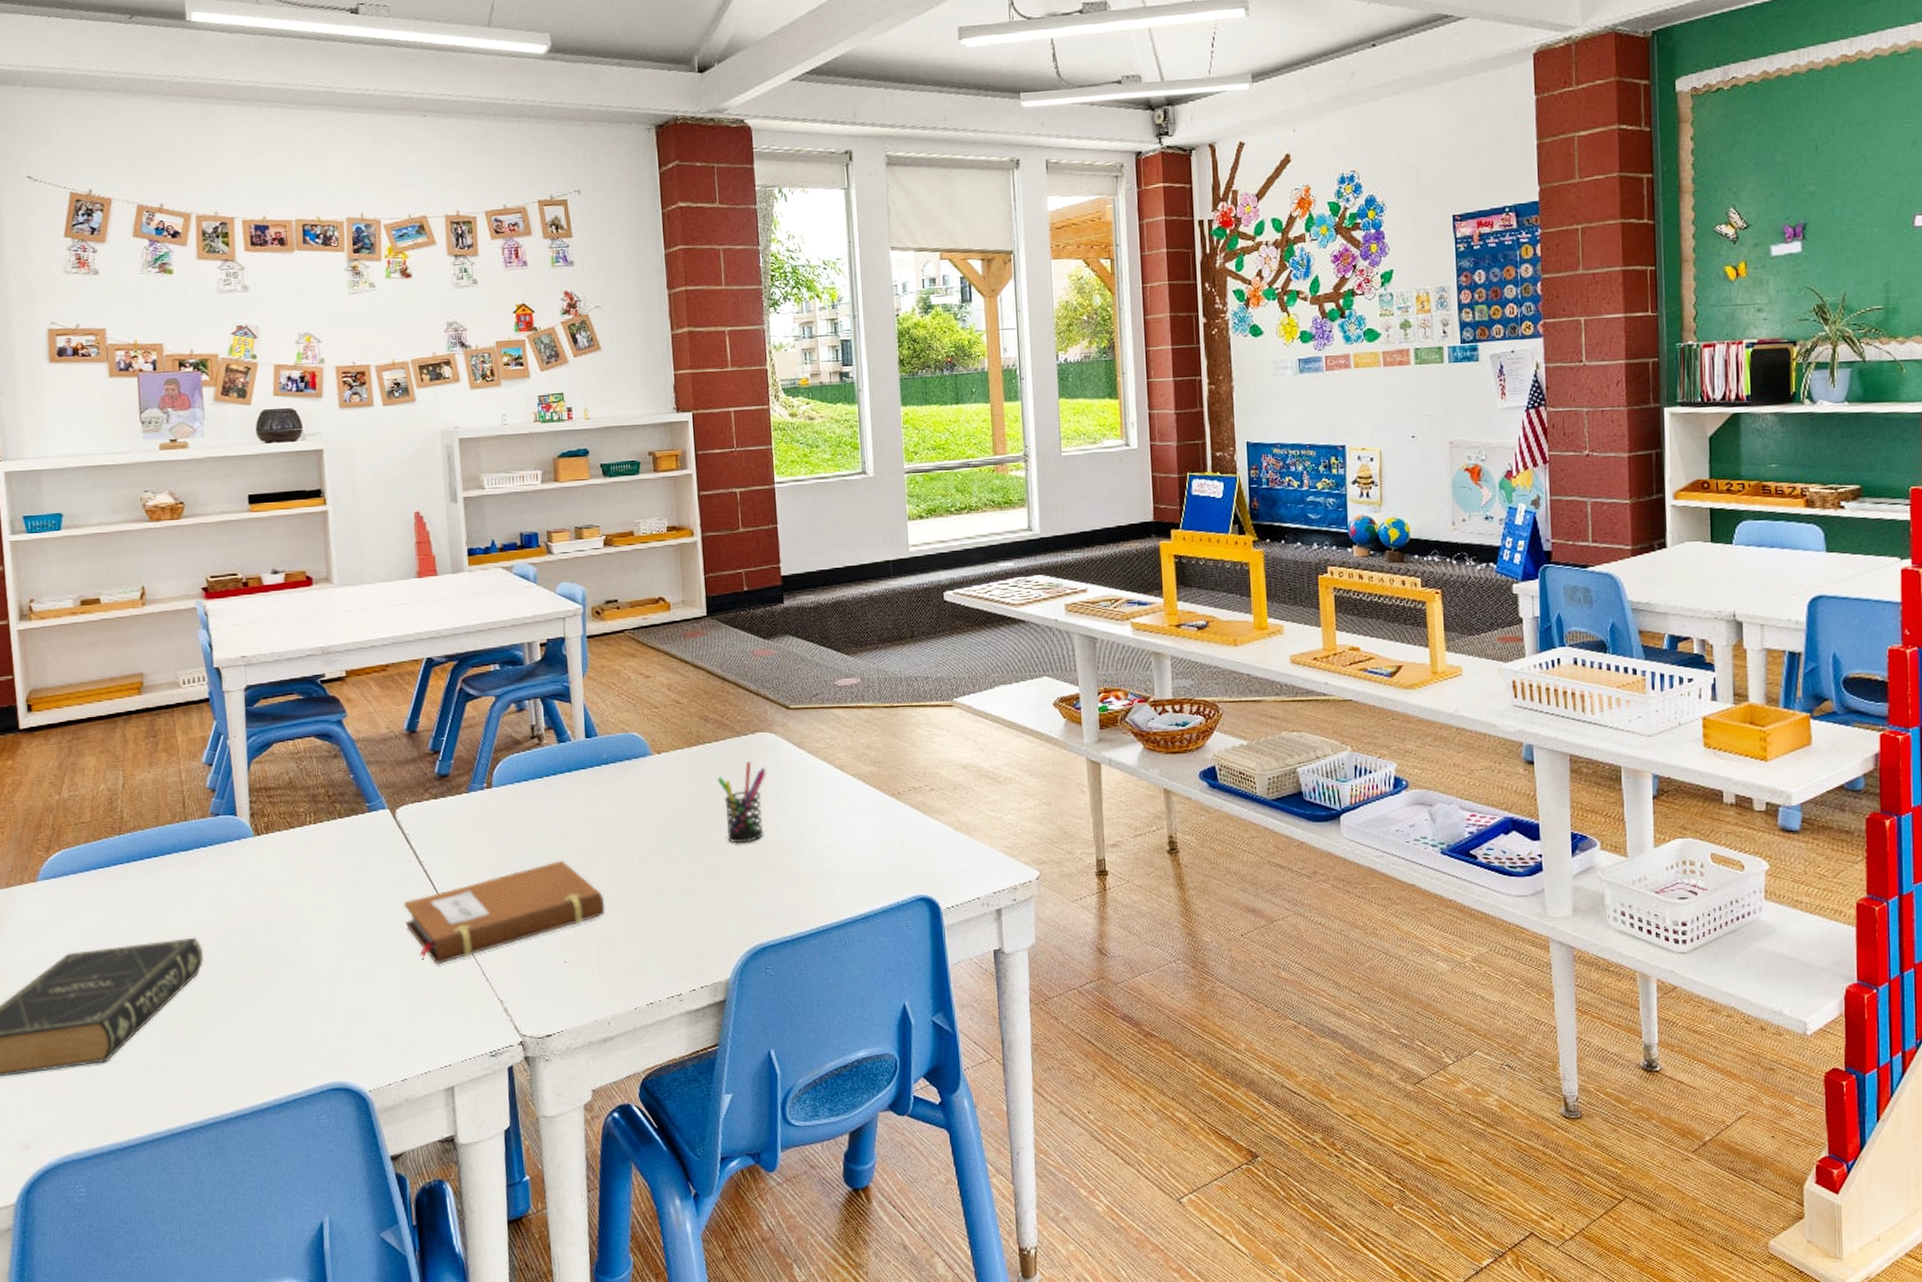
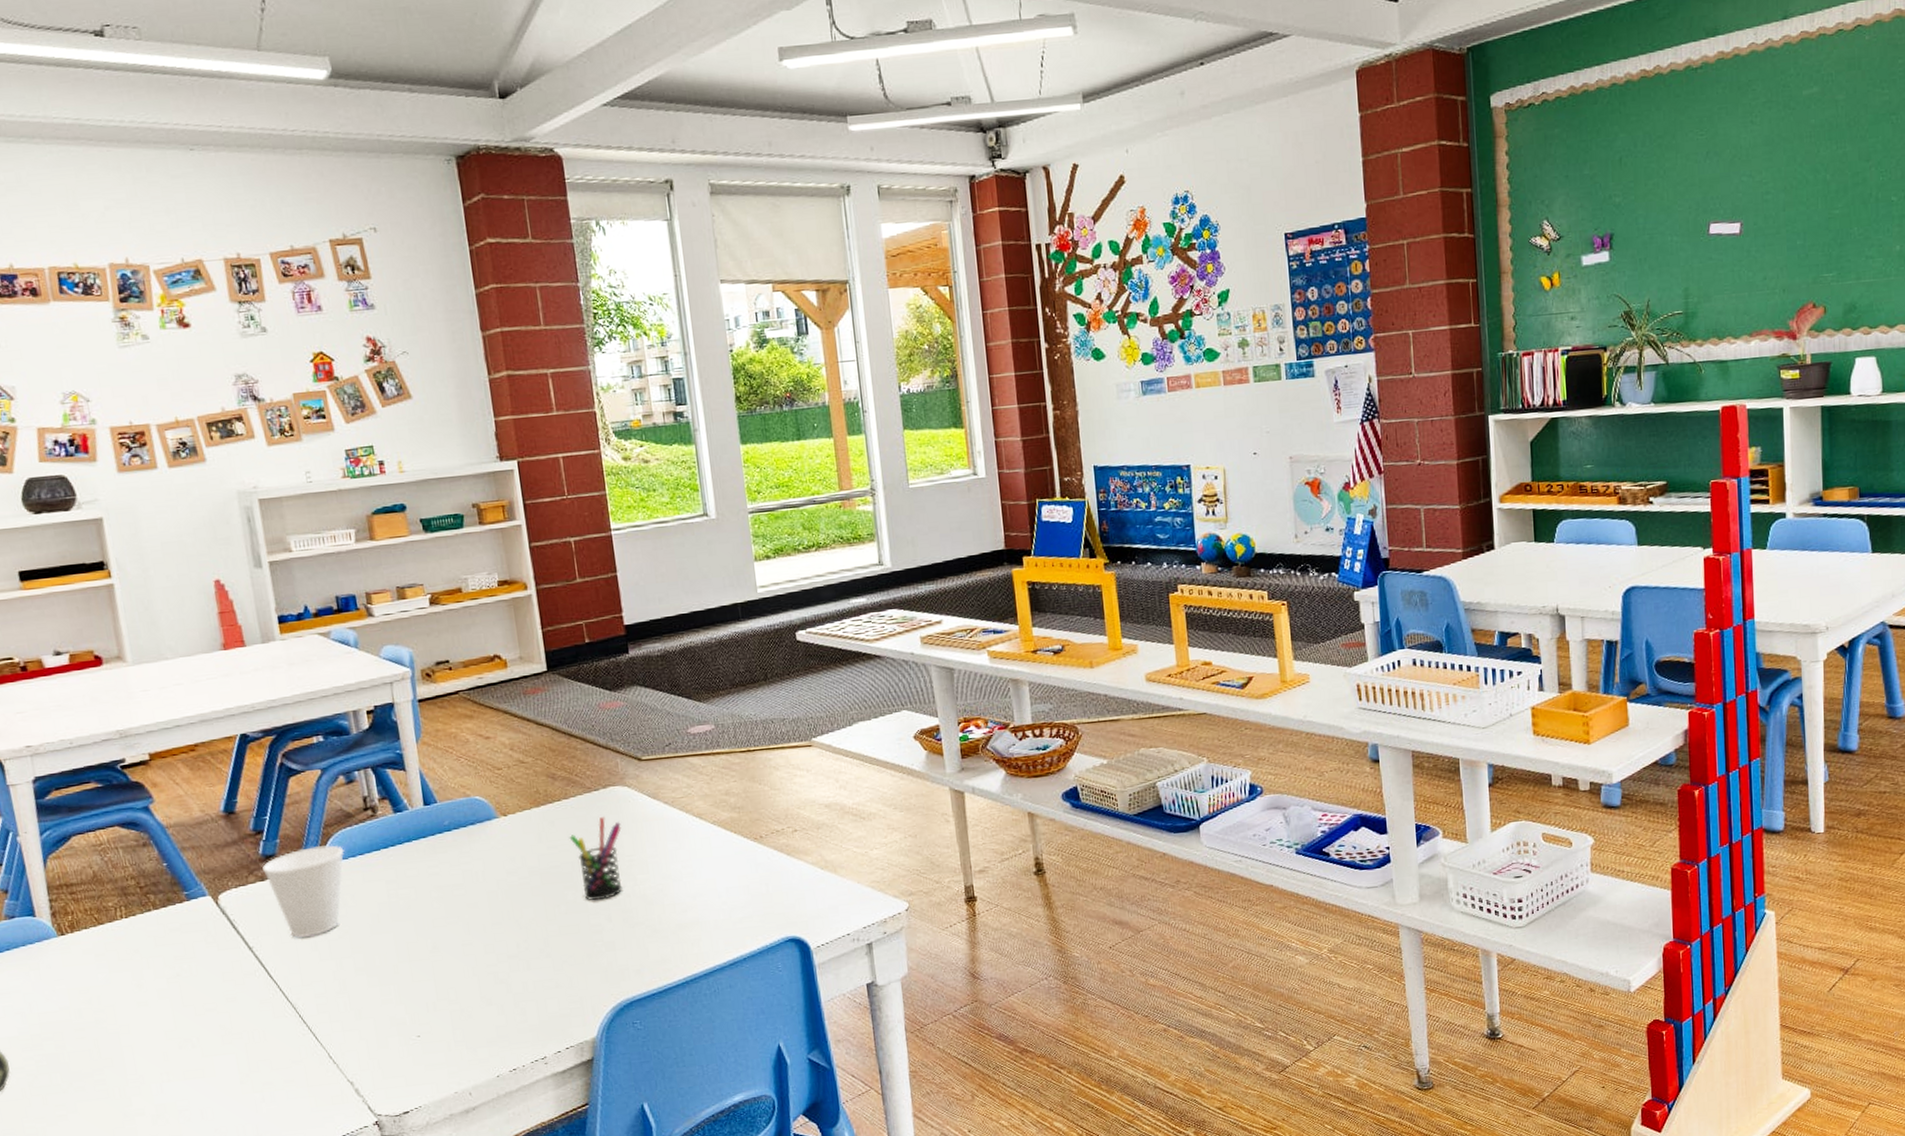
notebook: present [403,861,605,965] -> none [234,934,458,1052]
cup: none [437,769,511,857] -> present [263,845,344,938]

